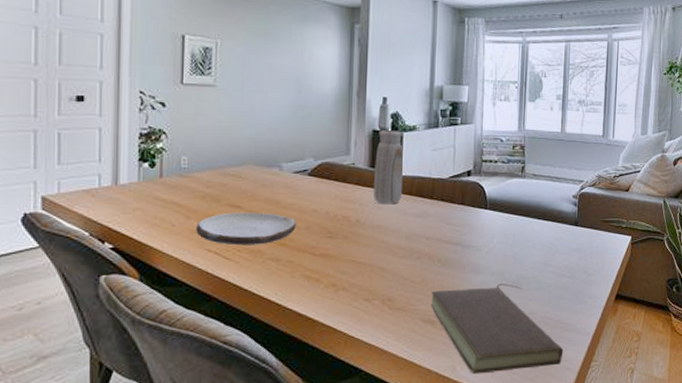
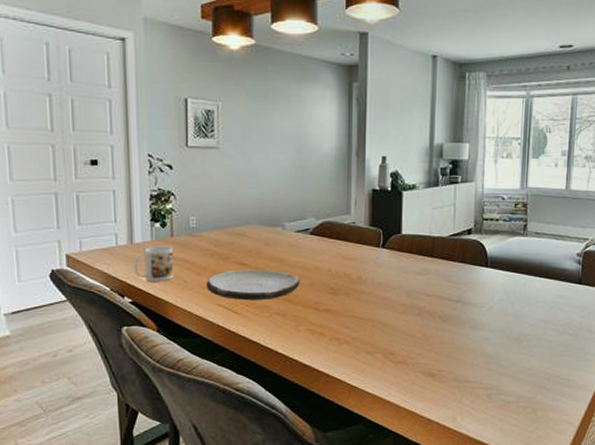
mug: none [117,187,161,226] -> present [133,246,173,282]
vase: present [374,130,403,205] -> none [374,190,403,263]
book: present [431,284,564,375] -> none [432,340,564,425]

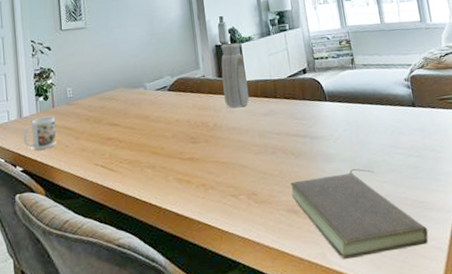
plate: present [206,269,300,301] -> none [84,127,164,159]
vase: none [374,190,403,263] -> present [220,43,249,109]
book: none [432,340,564,425] -> present [290,169,429,260]

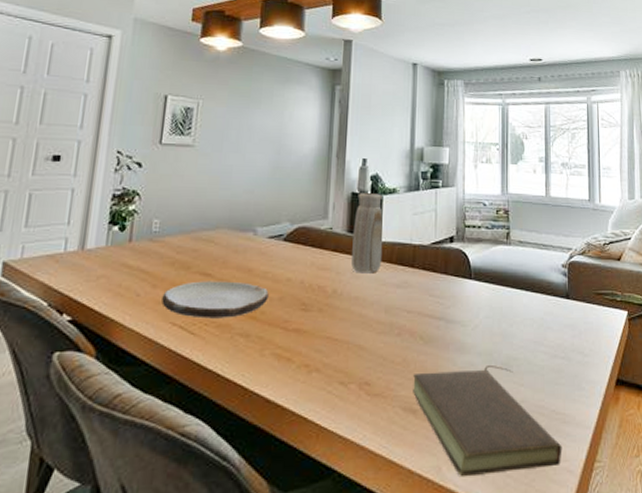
mug: present [23,116,56,150] -> none [79,252,129,295]
plate: none [84,127,164,159] -> present [161,281,269,319]

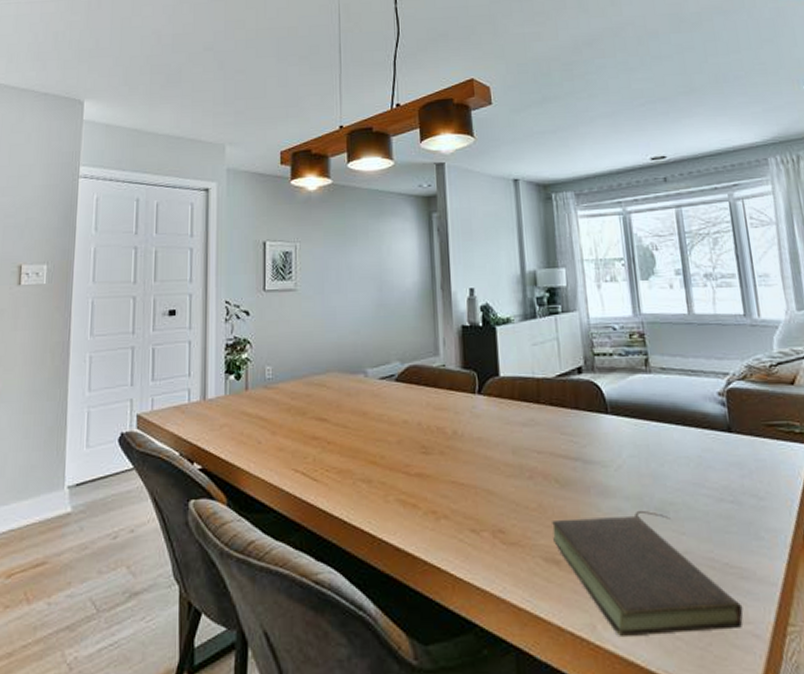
plate: present [161,281,269,319] -> none [282,425,387,465]
vase: present [351,193,383,274] -> none [467,325,503,412]

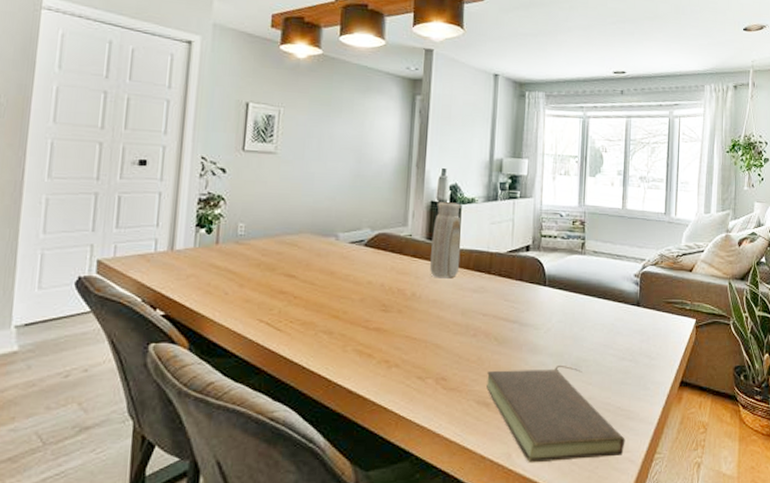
vase: none [467,325,503,412] -> present [430,202,461,279]

